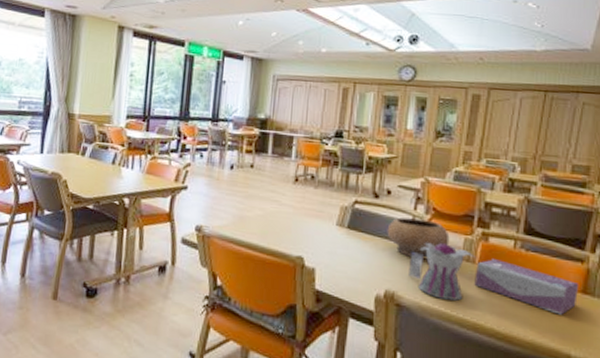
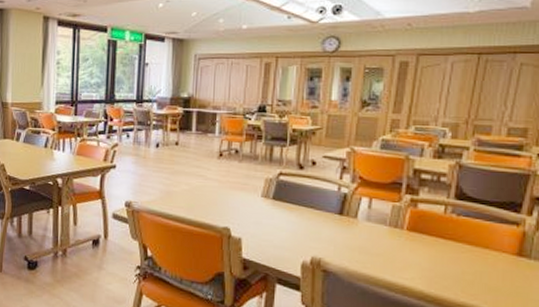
bowl: present [387,217,450,260] -> none [312,187,377,227]
teapot: present [409,242,475,301] -> none [335,210,403,266]
tissue box: present [474,259,579,315] -> none [403,224,515,278]

